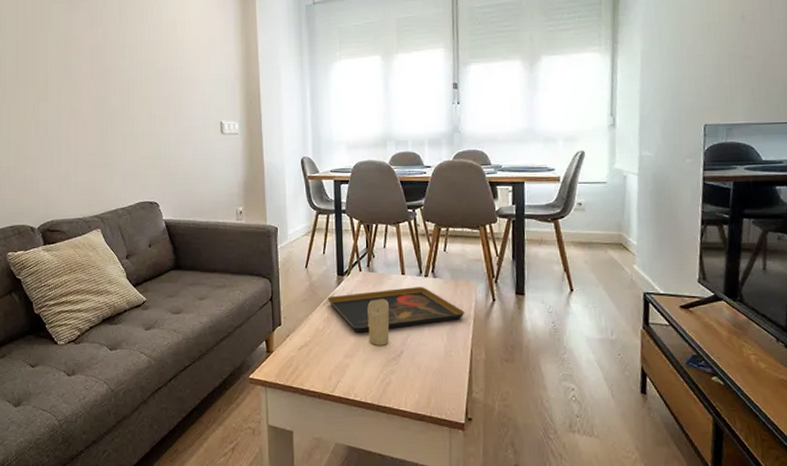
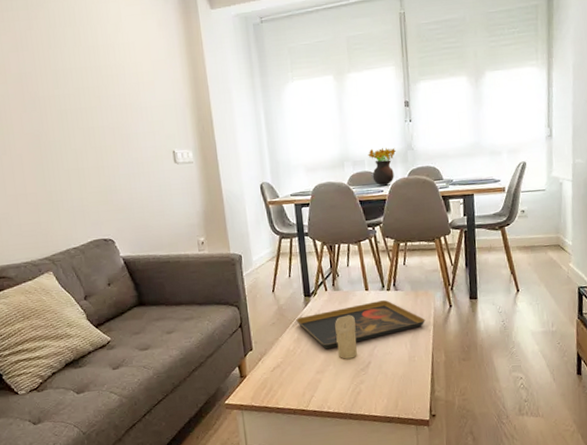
flower arrangement: none [412,128,442,168] -> present [368,147,397,186]

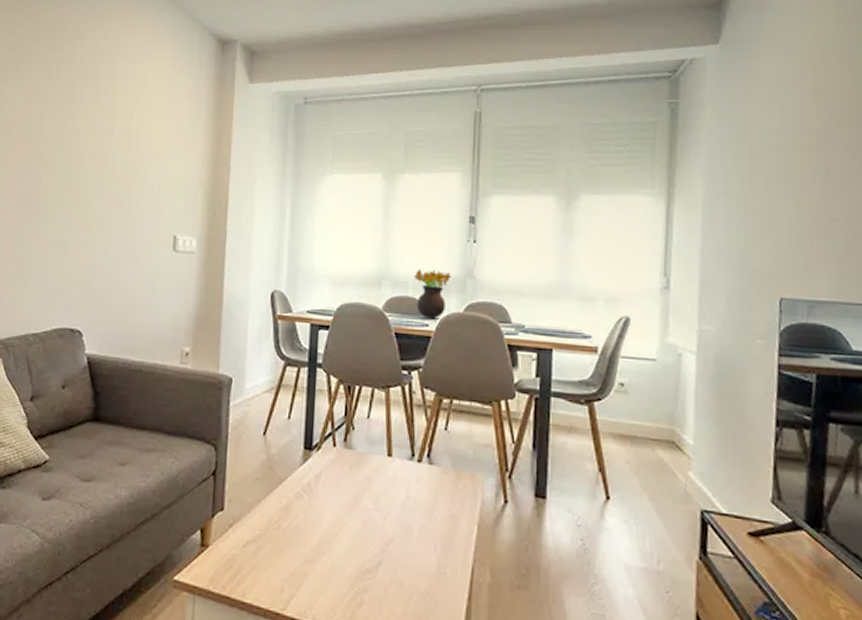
decorative tray: present [296,300,425,350] -> none [288,474,467,531]
candle: present [335,315,357,359] -> none [338,486,368,551]

